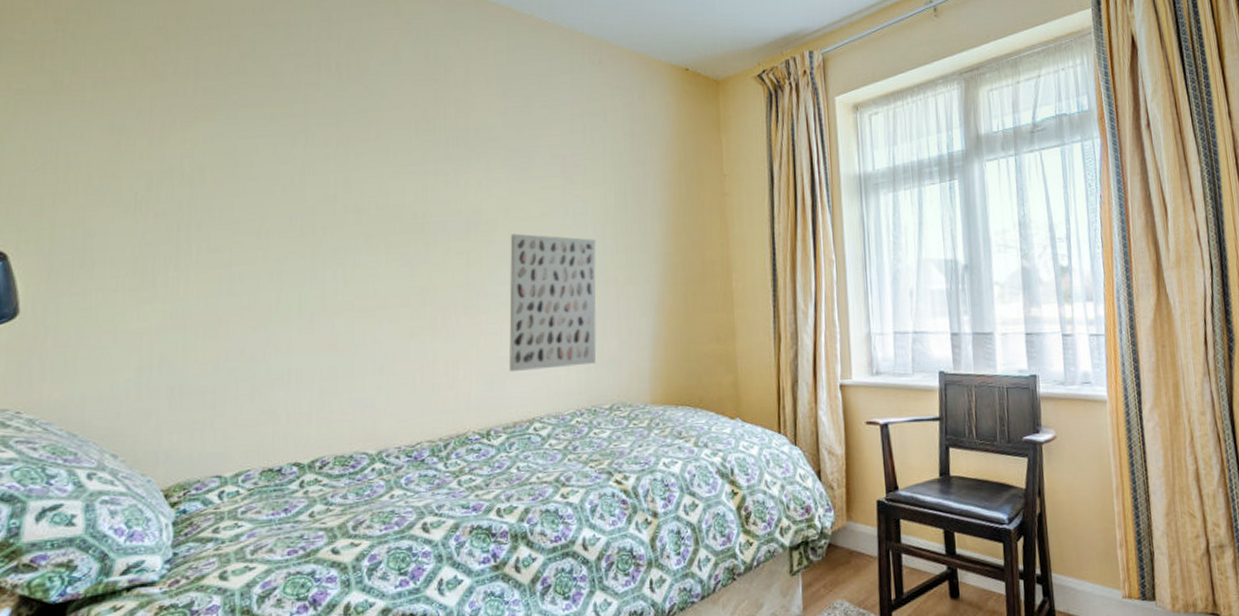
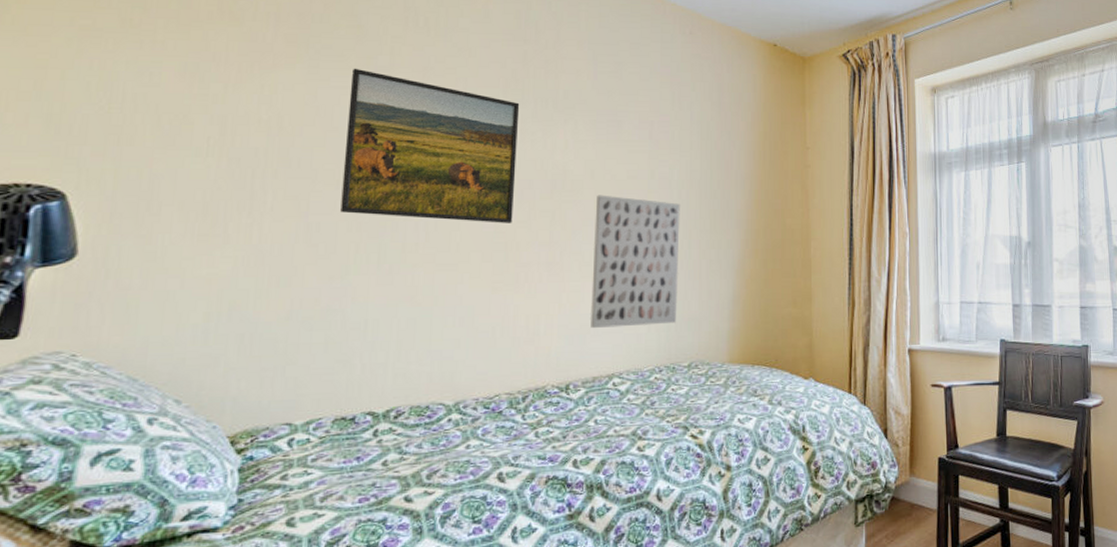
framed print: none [262,116,432,267] -> present [340,68,520,223]

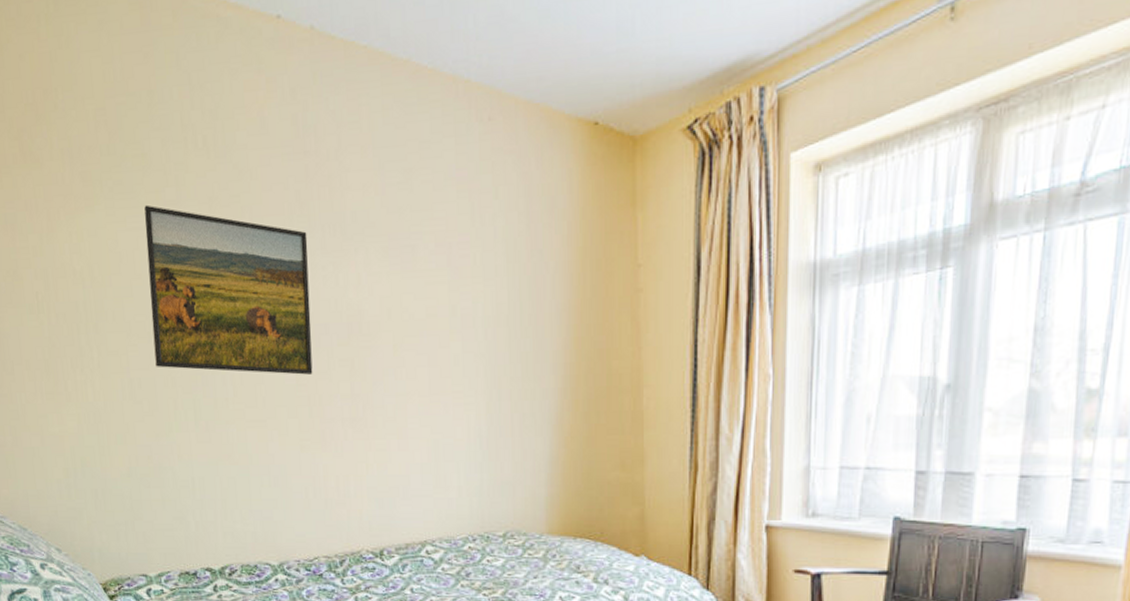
wall art: present [591,195,680,328] -> none [395,338,489,490]

